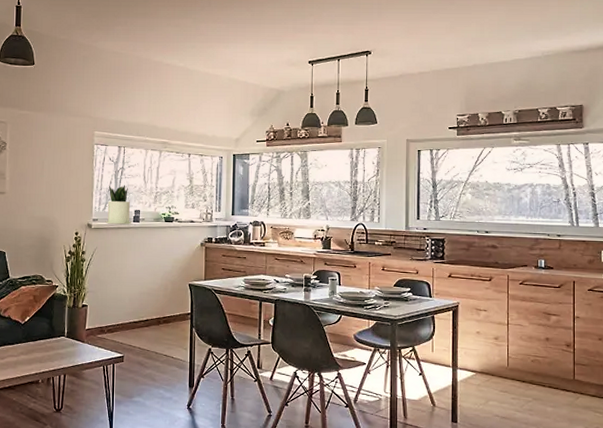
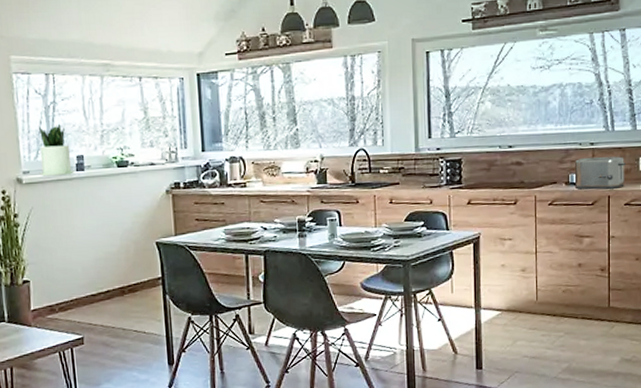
toaster: none [544,246,589,277] -> present [575,156,626,190]

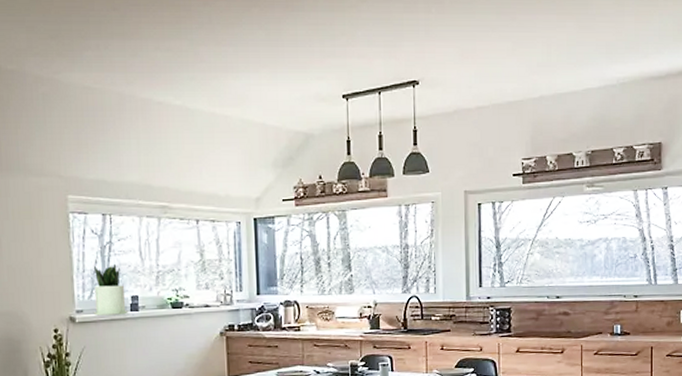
toaster: present [575,156,626,190] -> none [620,309,667,341]

